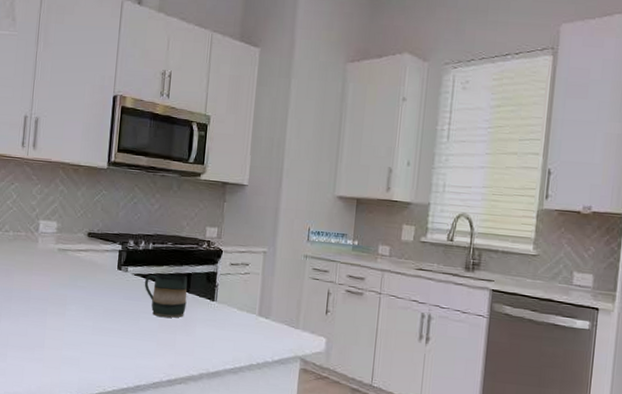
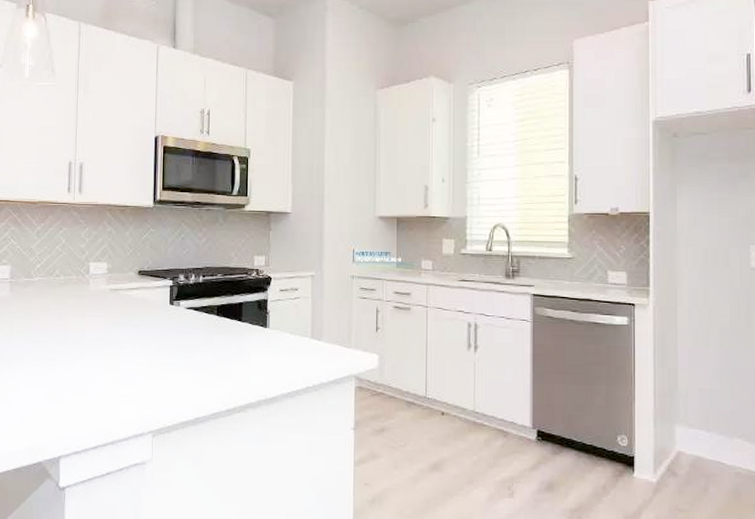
mug: present [144,273,188,318] -> none [197,304,240,347]

